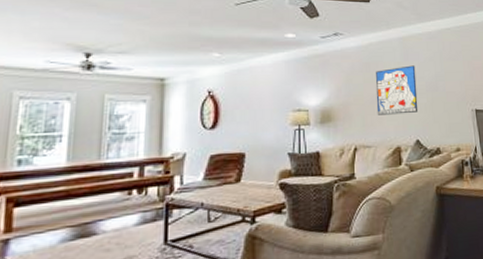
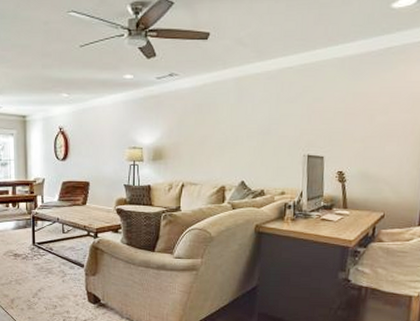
wall art: present [376,65,419,115] -> none [205,107,249,156]

